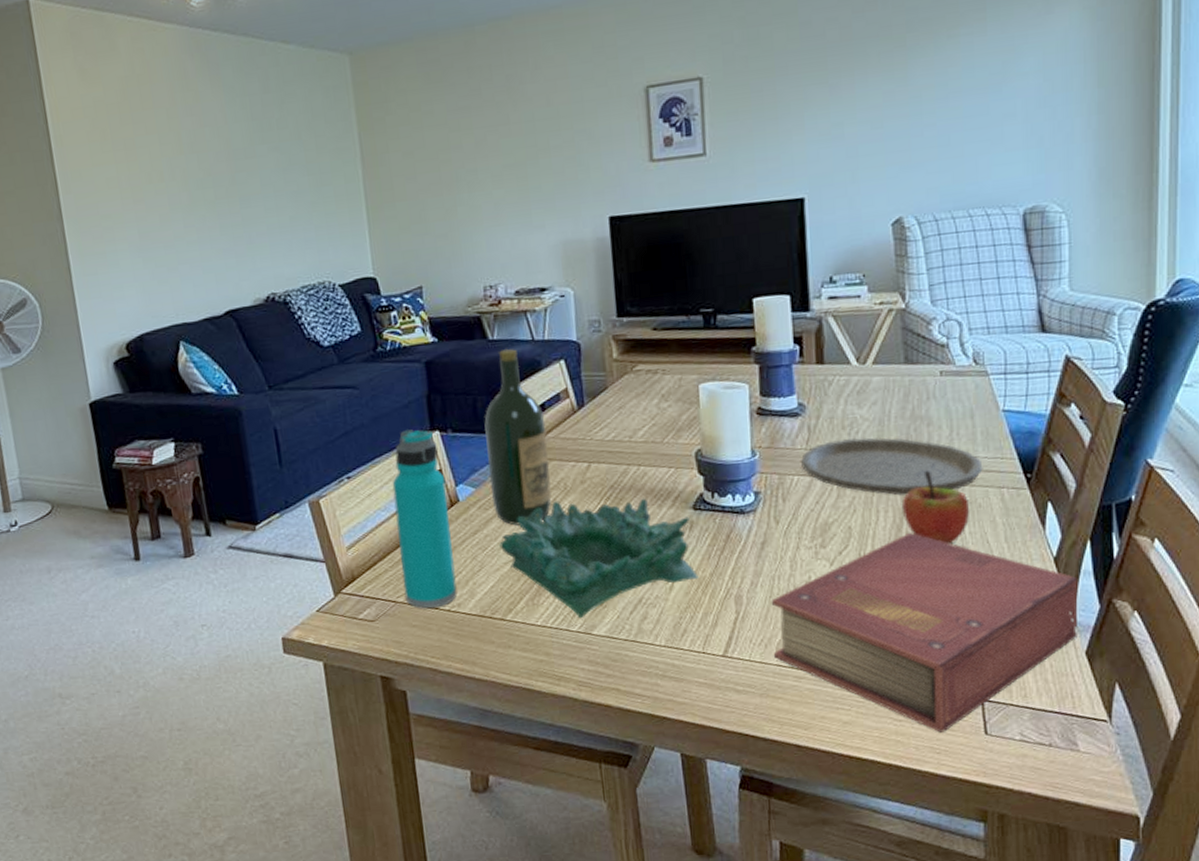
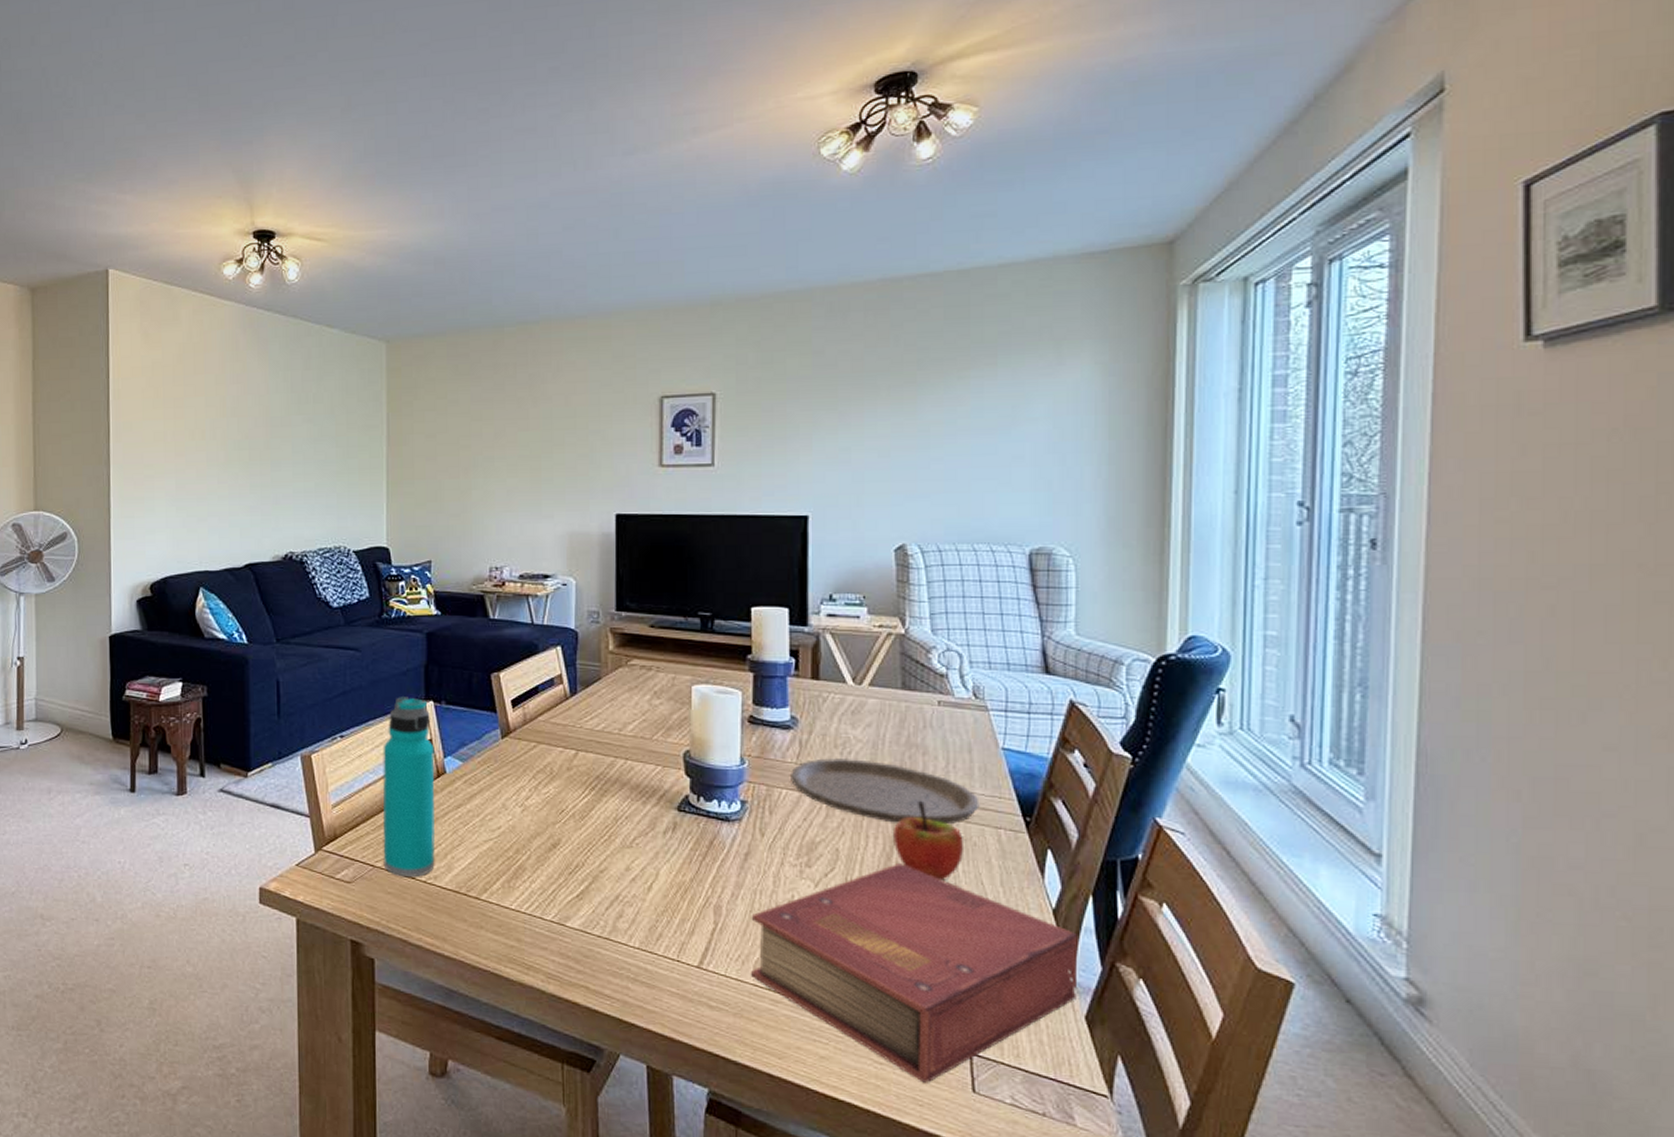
wine bottle: present [484,349,552,526] -> none [478,630,538,804]
decorative bowl: present [499,498,699,619] -> none [481,784,678,908]

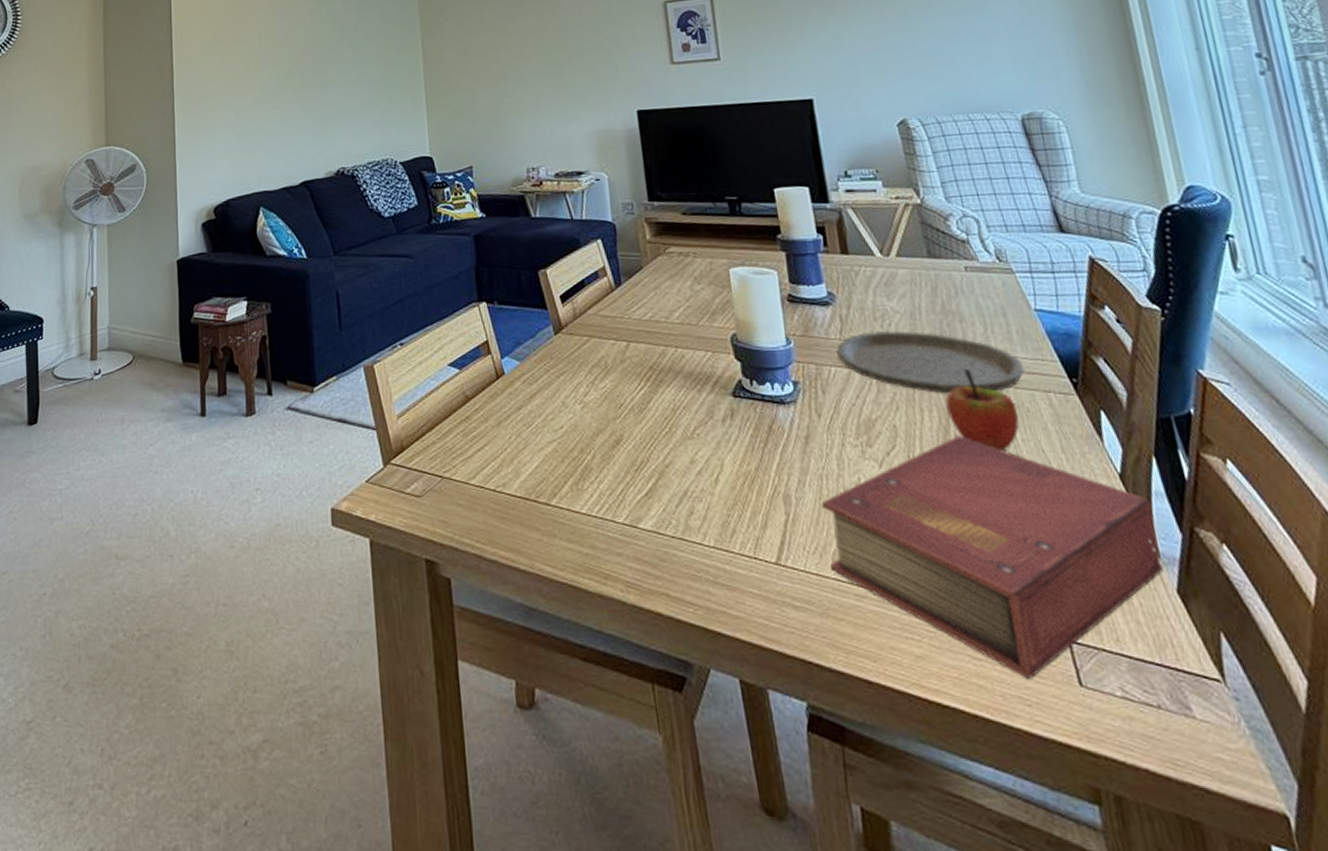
water bottle: present [382,697,435,878] -> none [441,300,502,487]

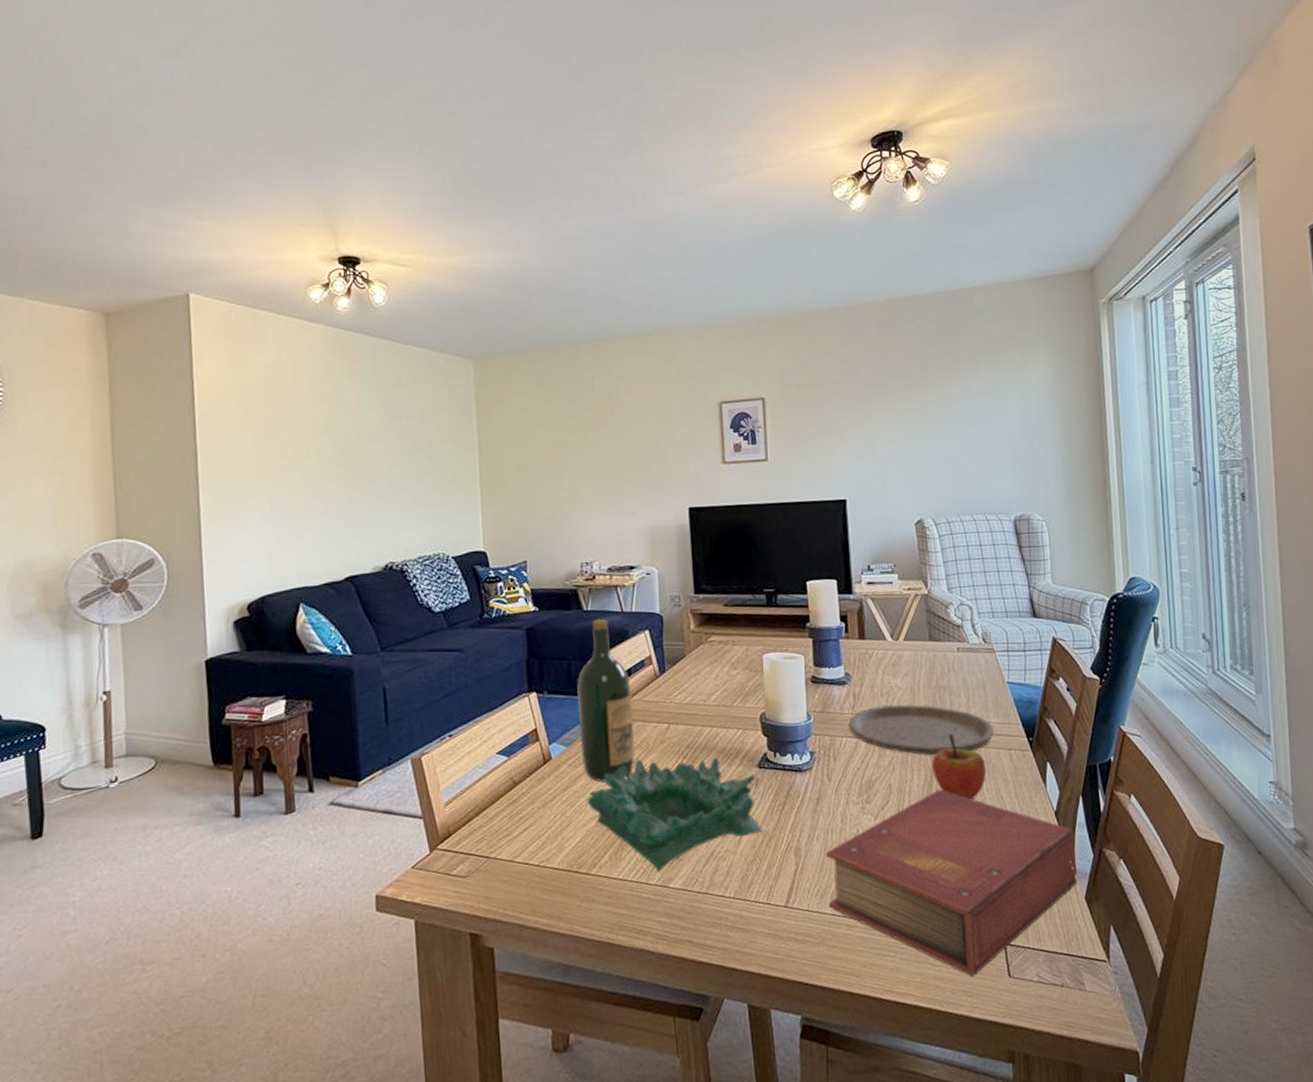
wine bottle: none [528,227,593,403] -> present [577,619,635,782]
decorative bowl: none [543,379,744,509] -> present [587,757,763,872]

